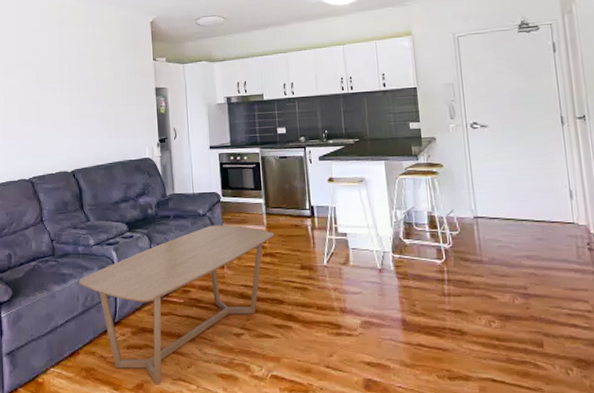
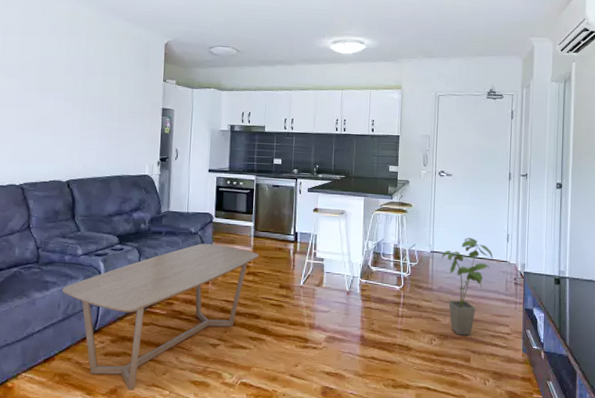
house plant: none [488,197,556,315] -> present [441,237,493,336]

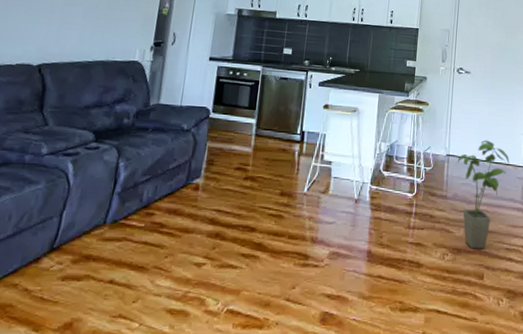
coffee table: present [61,243,259,390] -> none [15,142,259,324]

